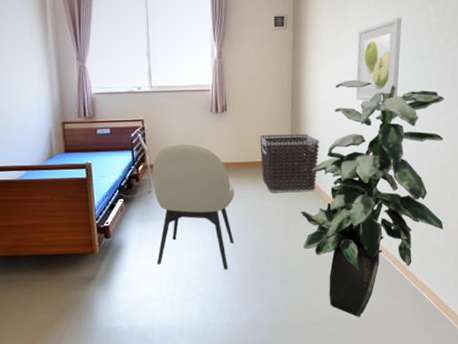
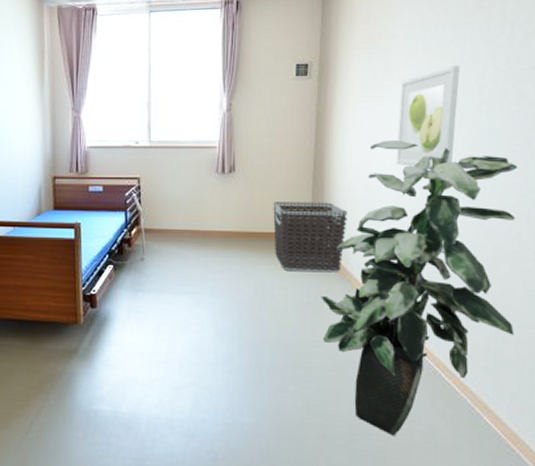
chair: present [152,144,235,270] -> none [146,207,240,358]

